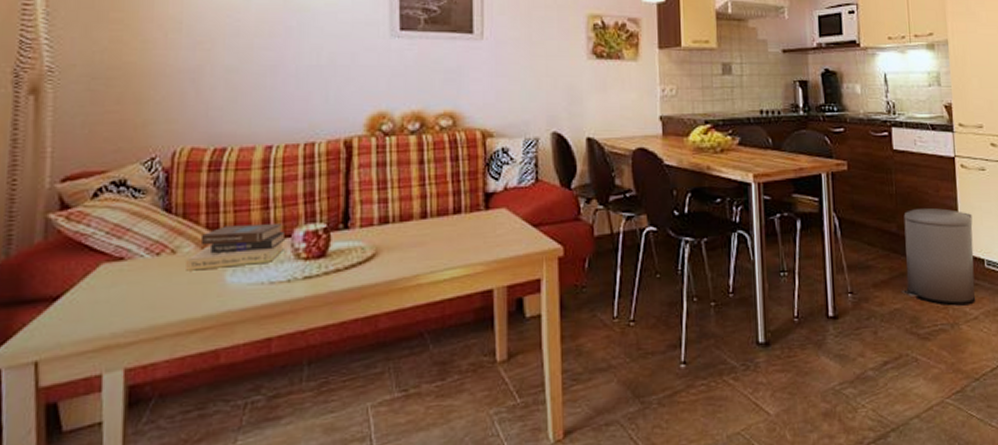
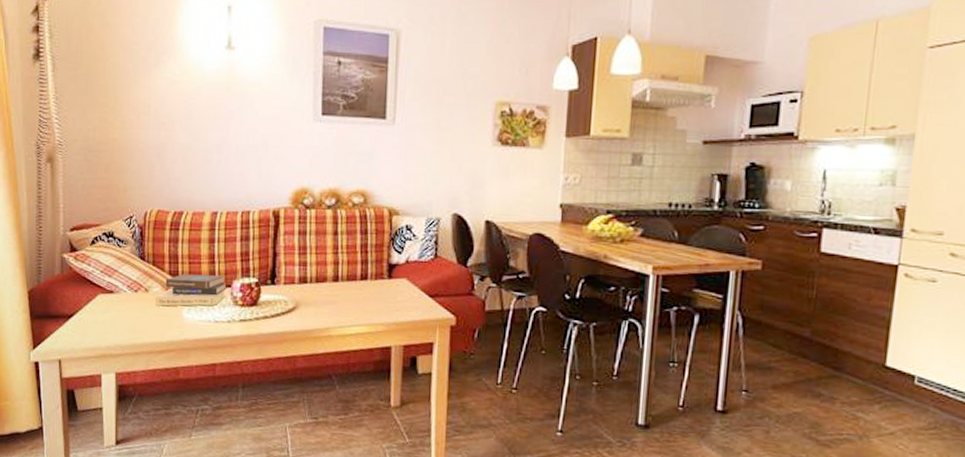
pedal bin: present [901,207,976,306] -> none [804,315,909,420]

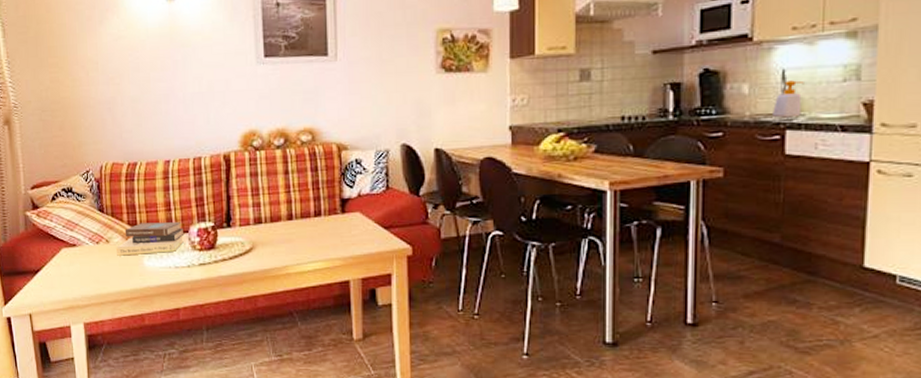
soap bottle: none [811,181,843,217] -> present [773,80,804,118]

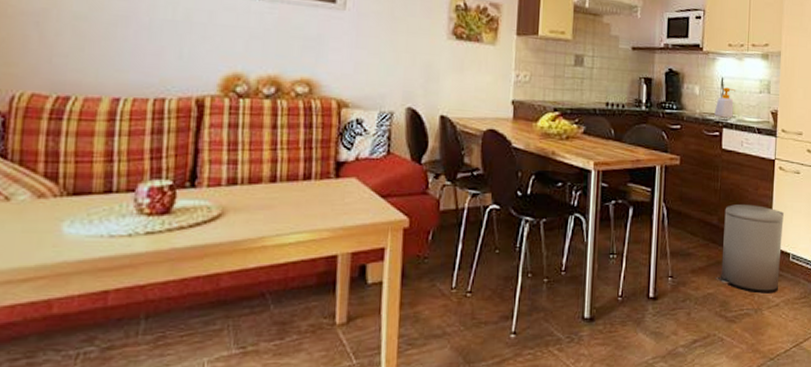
books: present [117,222,185,256] -> none [20,176,129,220]
pedal bin: none [778,217,886,323] -> present [715,203,784,294]

